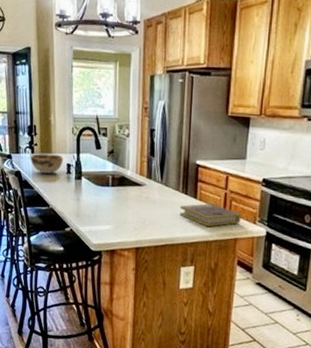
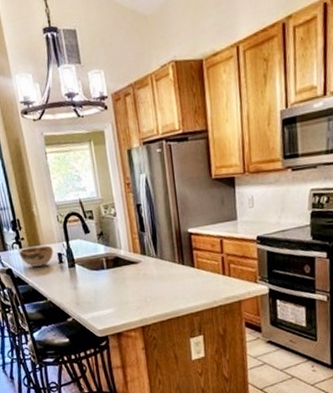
book: present [180,203,241,227] -> none [179,269,242,294]

